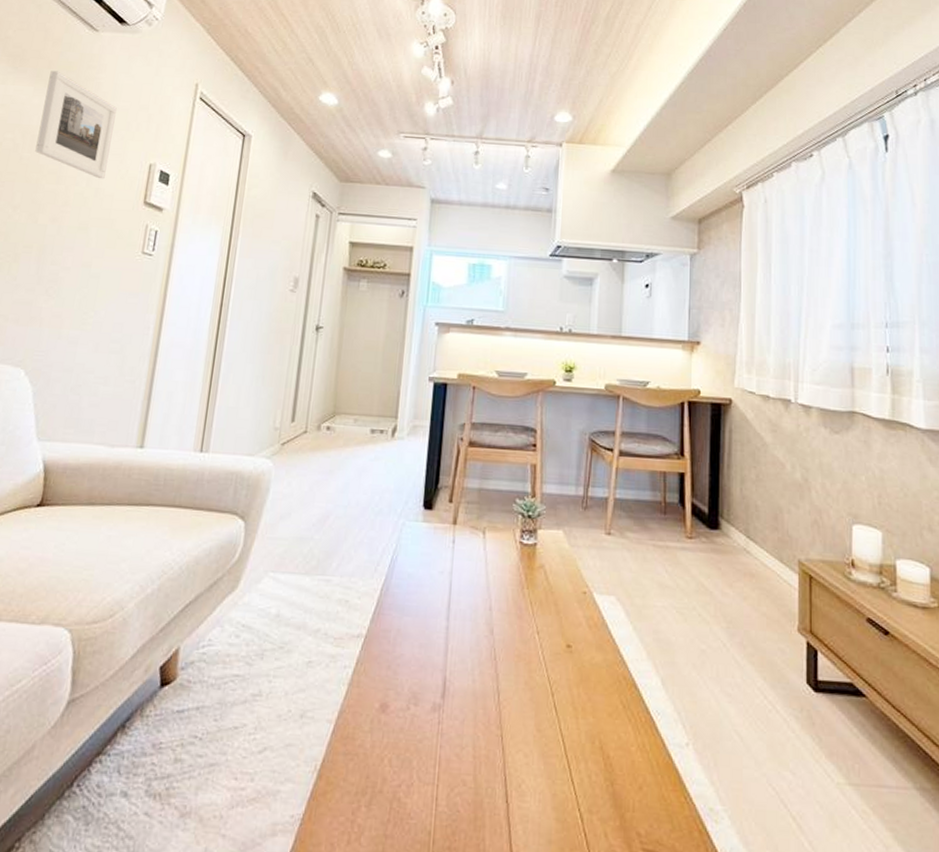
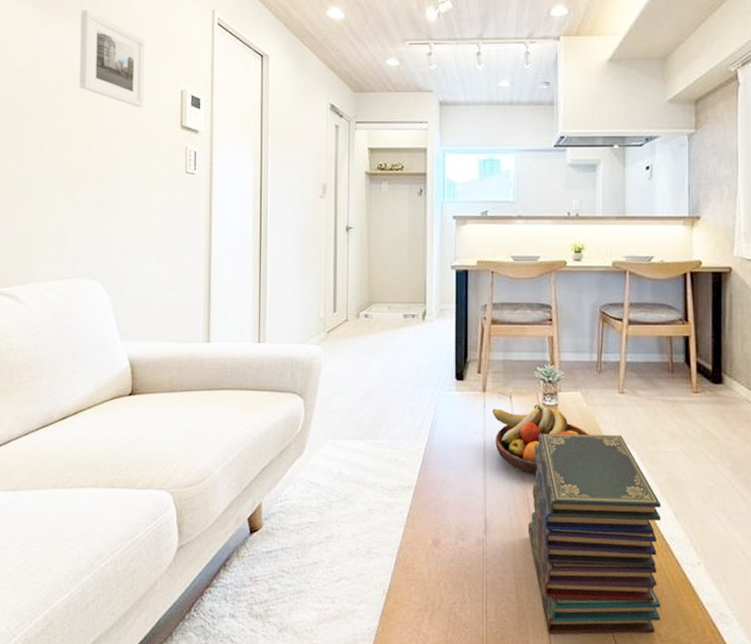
fruit bowl: none [461,542,570,627] -> present [492,404,589,475]
book stack: none [492,577,647,833] -> present [527,433,662,635]

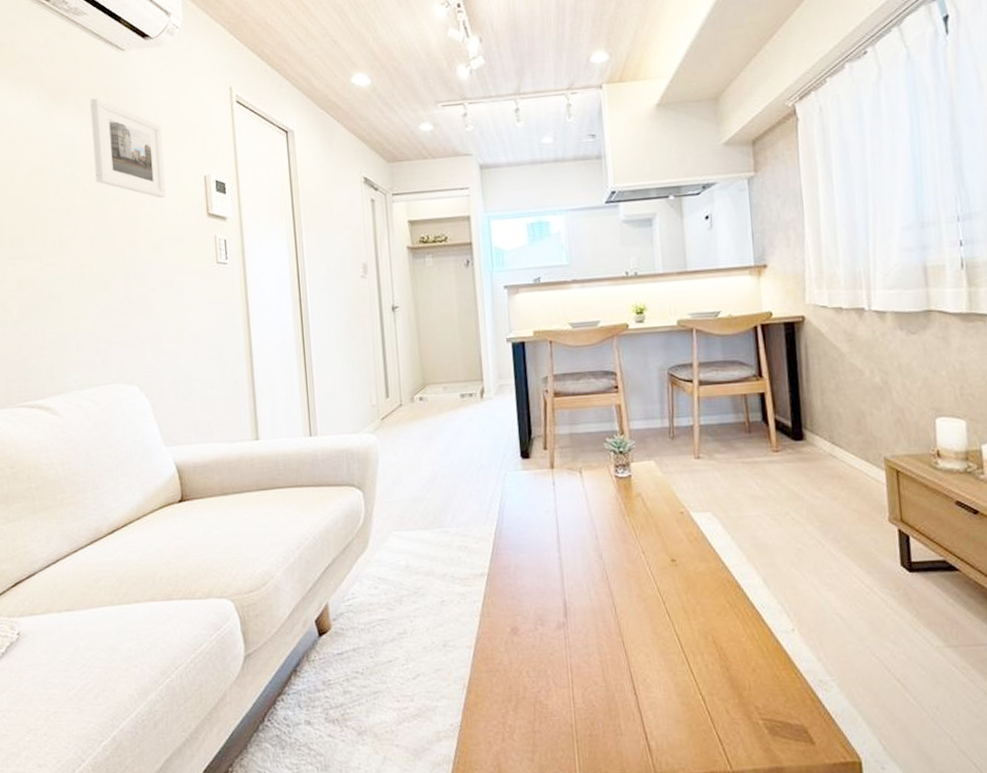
fruit bowl: present [492,404,589,475] -> none [562,477,667,552]
book stack: present [527,433,662,635] -> none [609,502,758,716]

